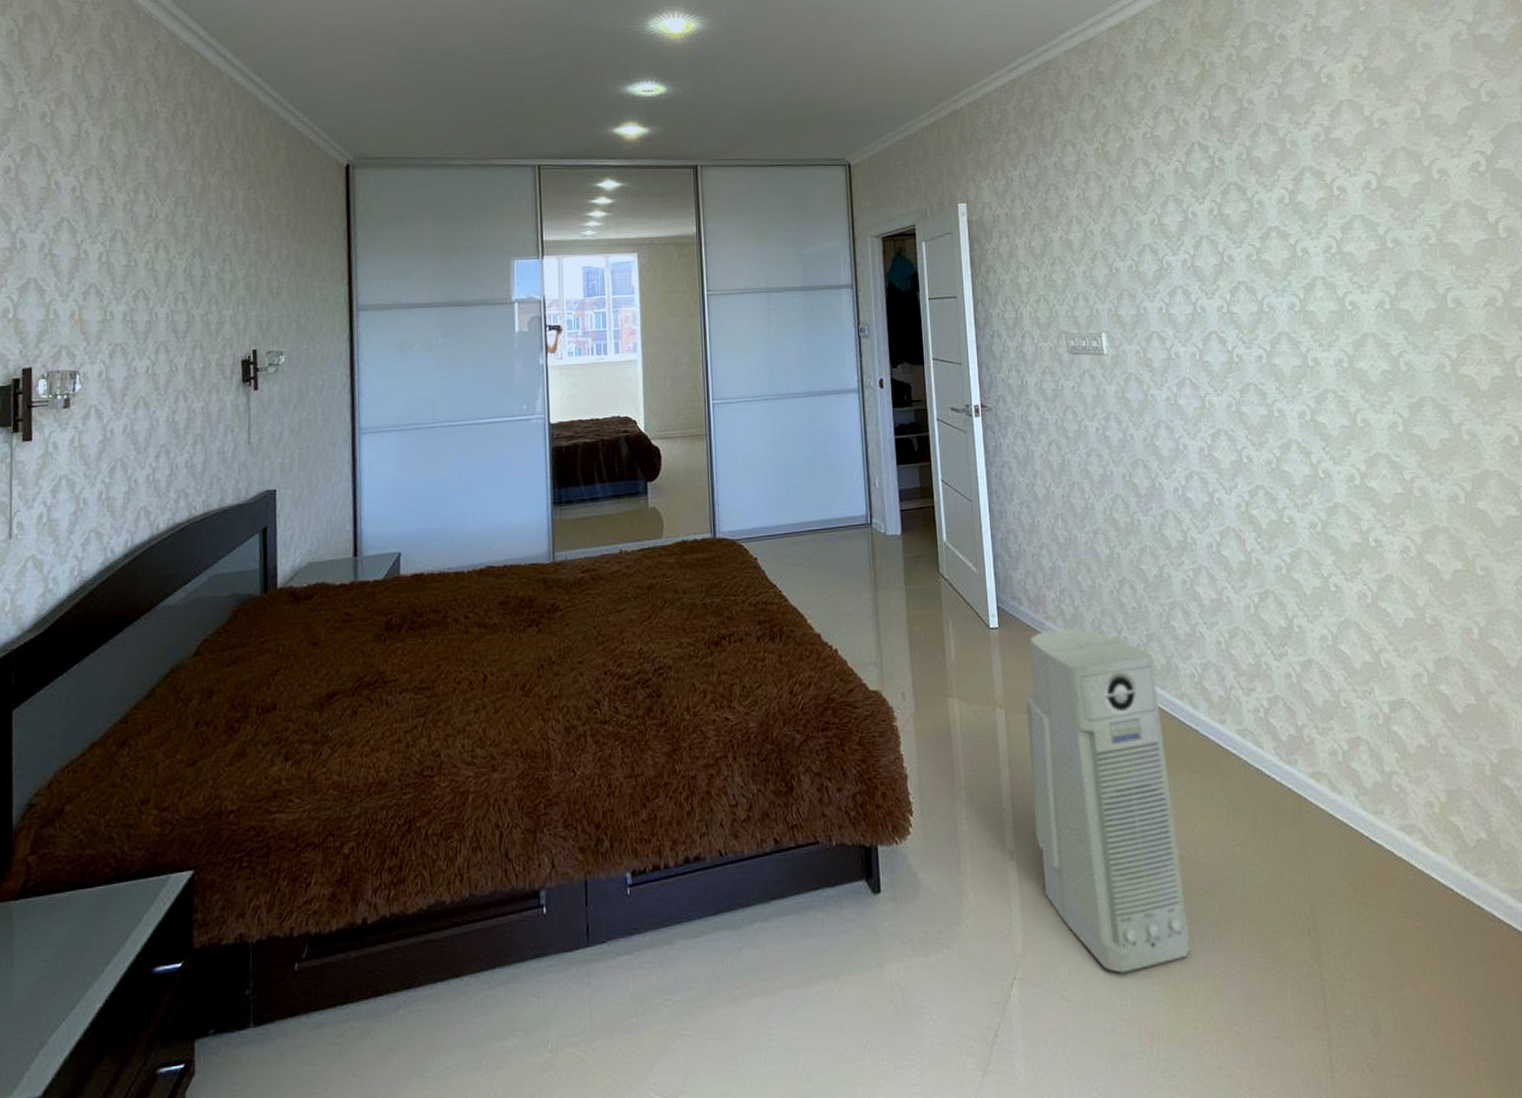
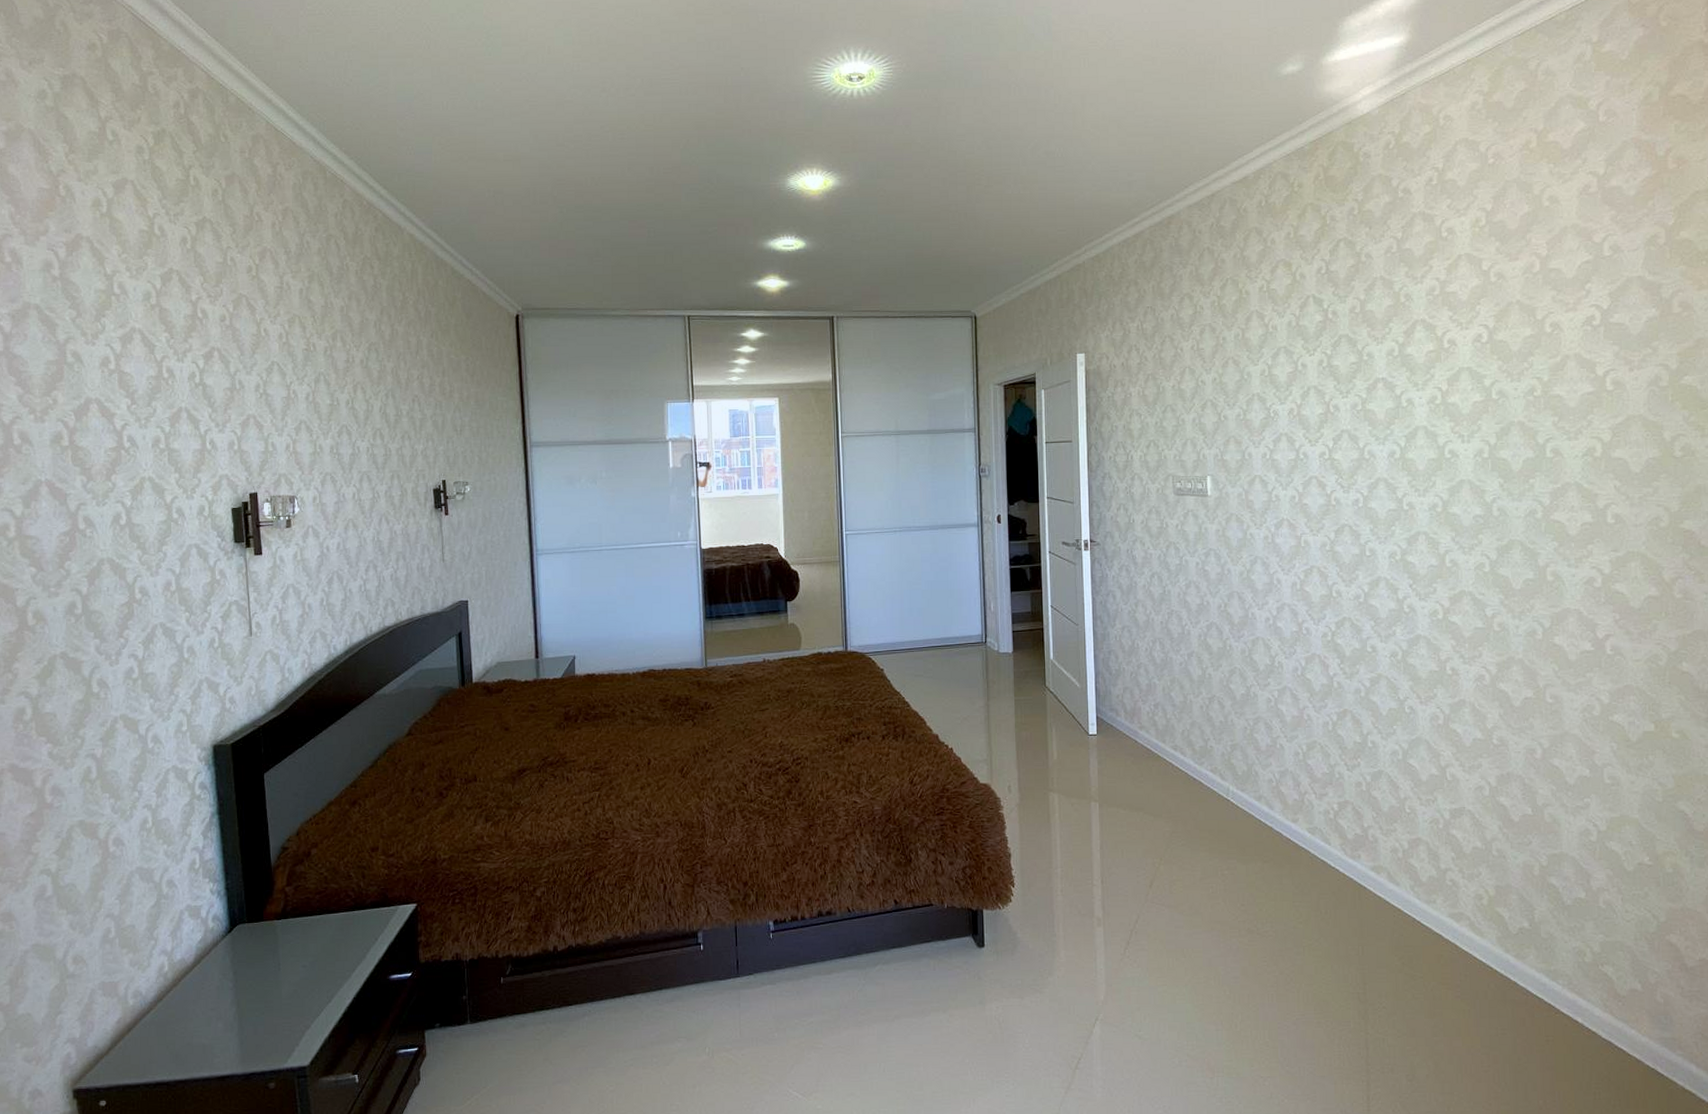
air purifier: present [1025,628,1191,973] -> none [1118,737,1252,1020]

